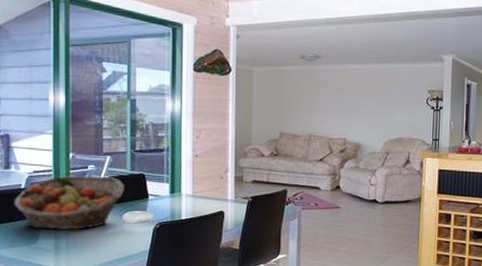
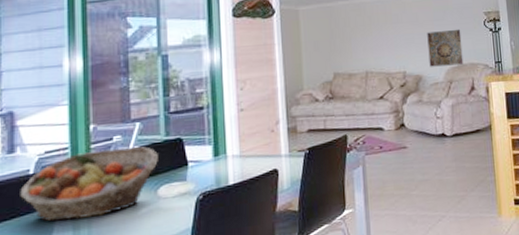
wall art: none [369,103,403,138] -> present [427,29,464,67]

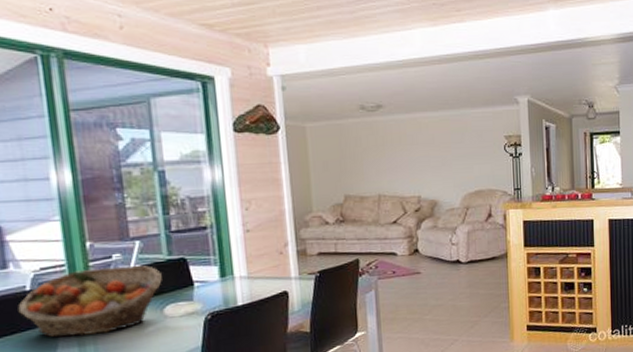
wall art: present [427,29,464,67] -> none [444,153,481,192]

